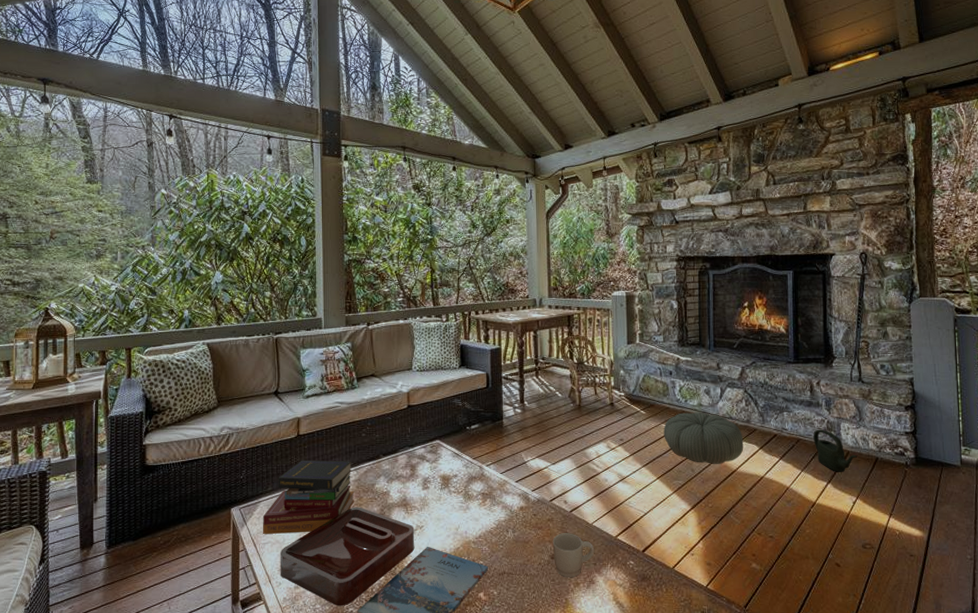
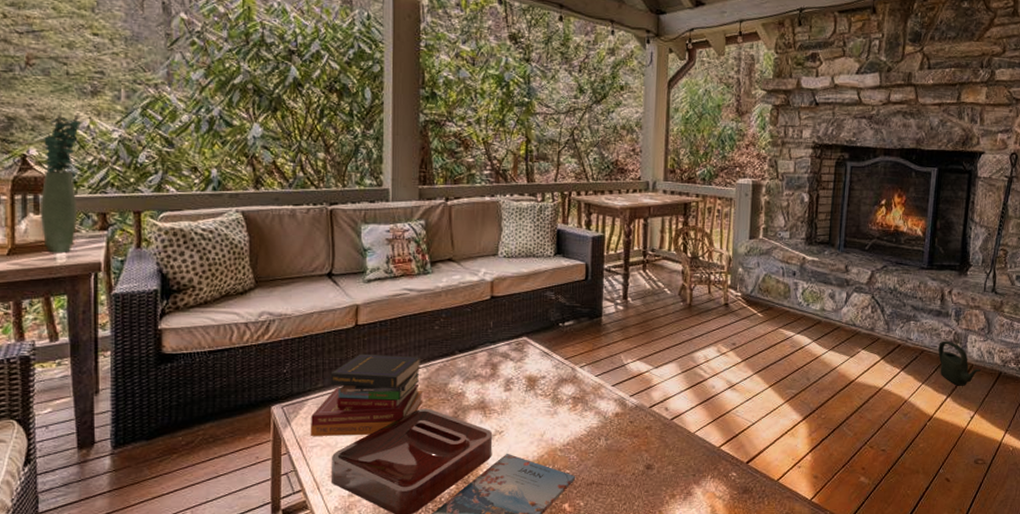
vase: none [58,273,88,386] -> present [41,112,81,254]
mug: present [552,533,595,577] -> none [649,442,695,488]
pouf: present [663,412,744,464] -> none [780,317,865,373]

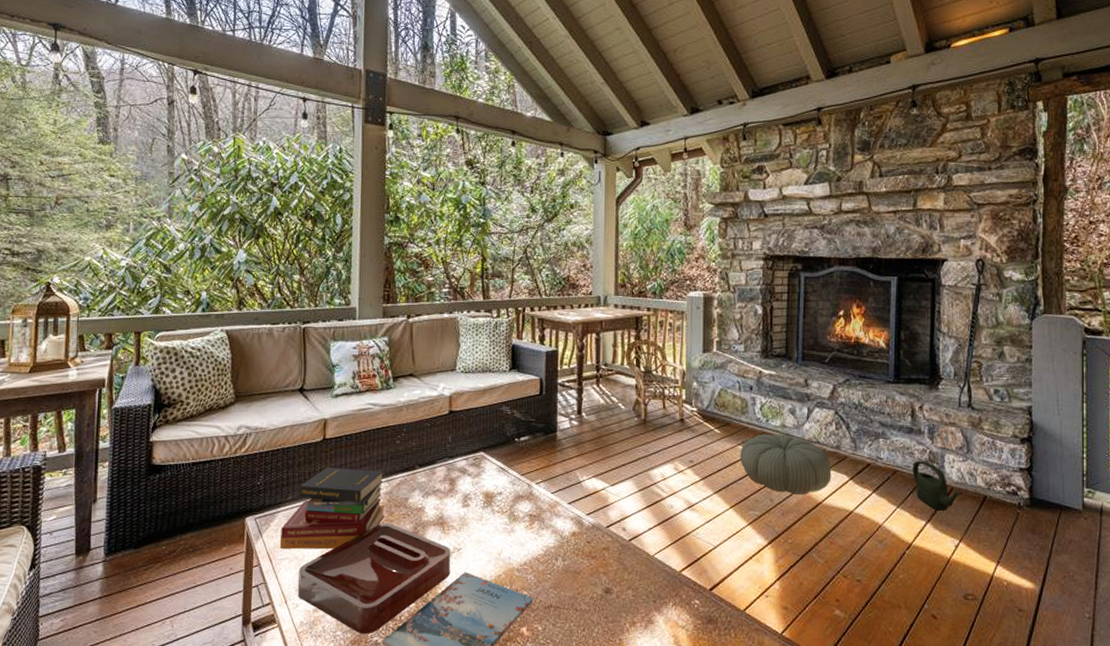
vase: present [41,112,81,254] -> none [58,244,96,371]
pouf: none [780,317,865,373] -> present [740,434,832,495]

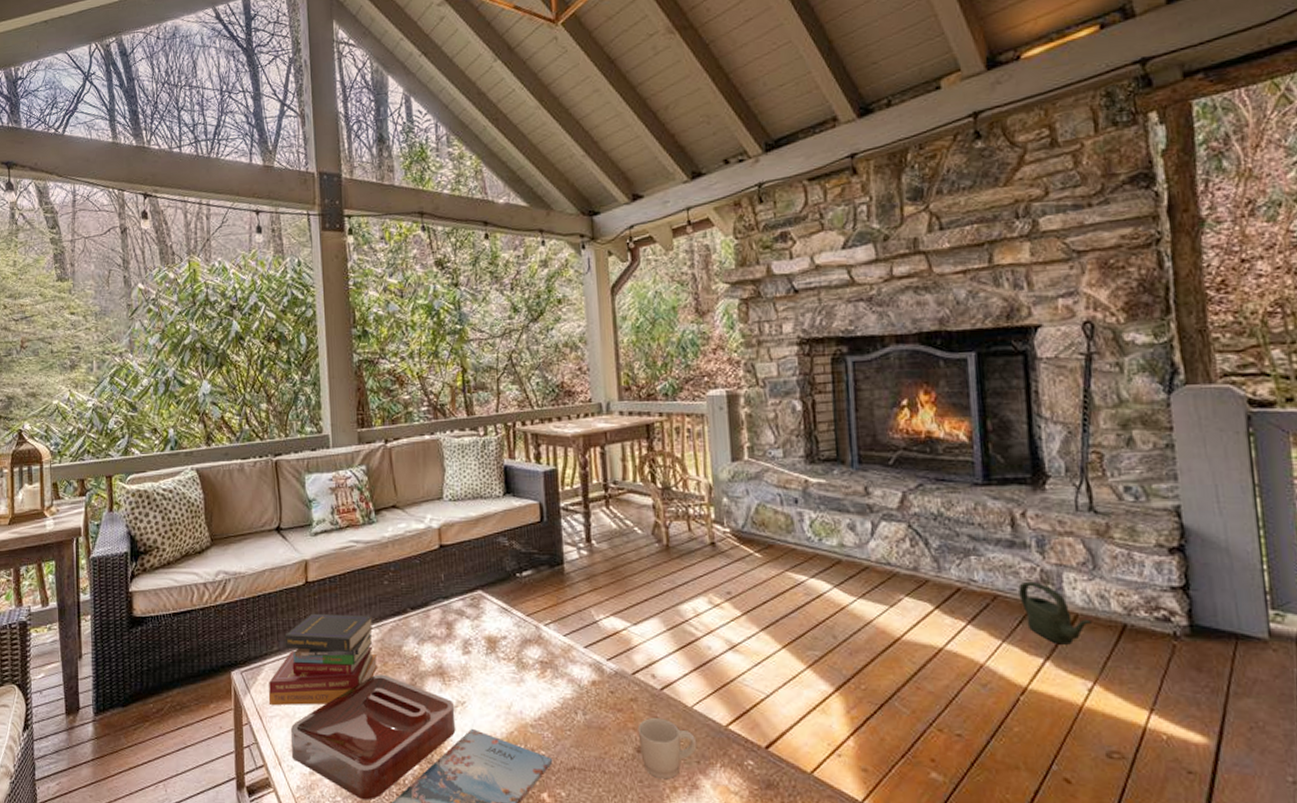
mug: none [607,564,655,615] -> present [637,718,697,778]
pouf: present [740,434,832,495] -> none [789,555,911,629]

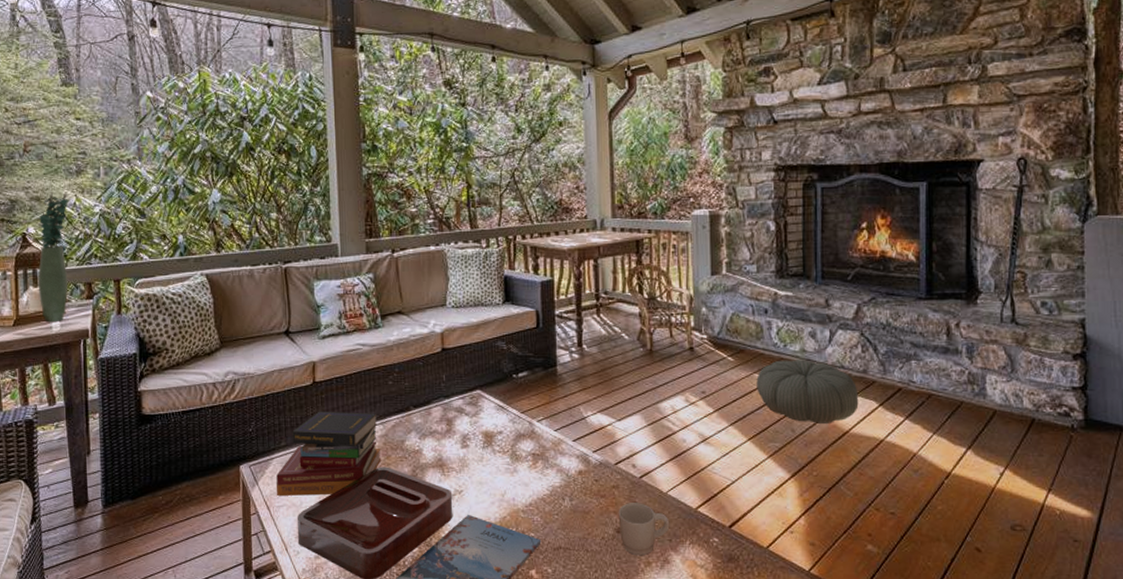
vase: none [33,388,63,521] -> present [38,192,69,323]
pouf: none [789,555,911,629] -> present [756,360,859,423]
watering can: present [1018,581,1092,645] -> none [949,382,1007,436]

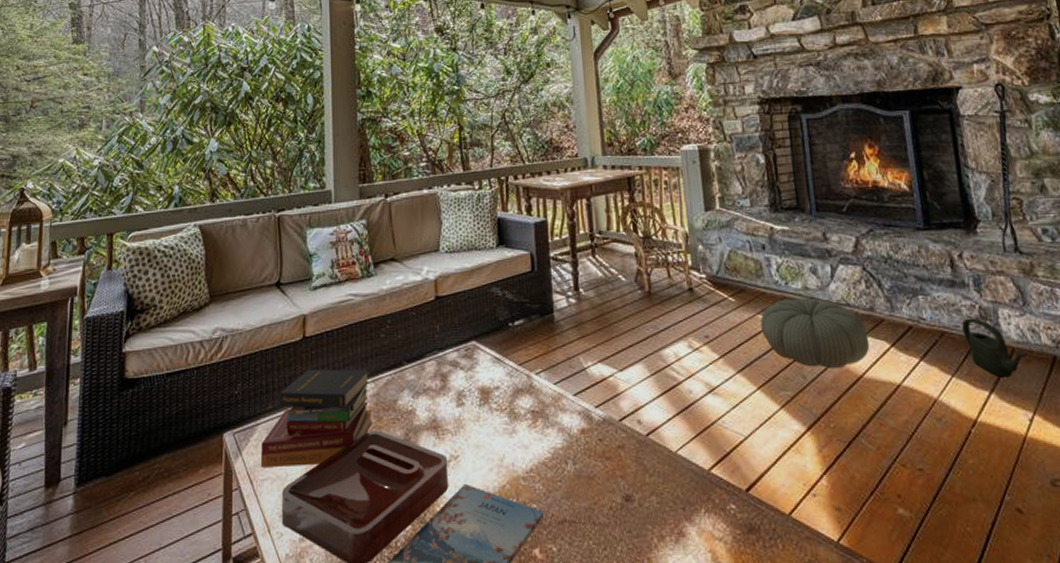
vase: present [38,192,69,323] -> none [31,146,69,281]
mug: present [618,503,670,555] -> none [625,465,682,527]
watering can: none [949,382,1007,436] -> present [961,318,1027,377]

